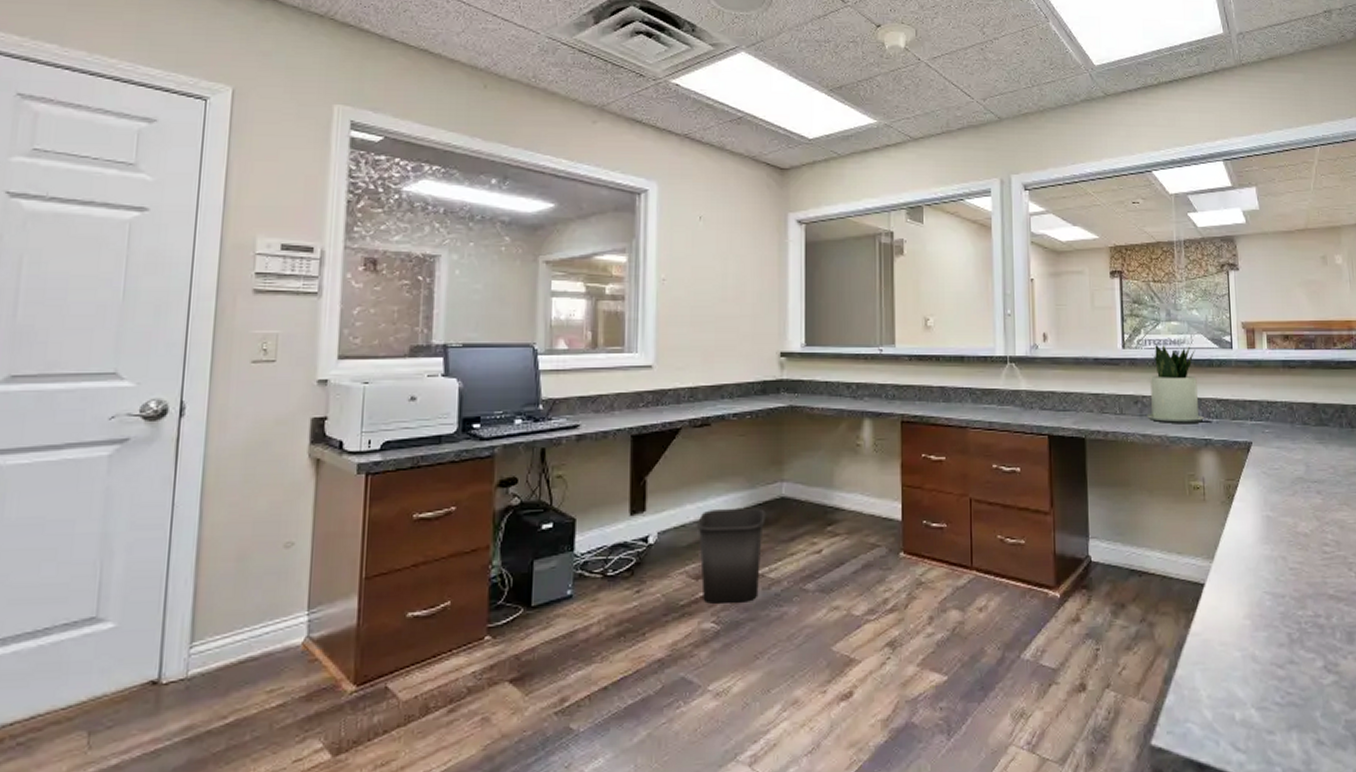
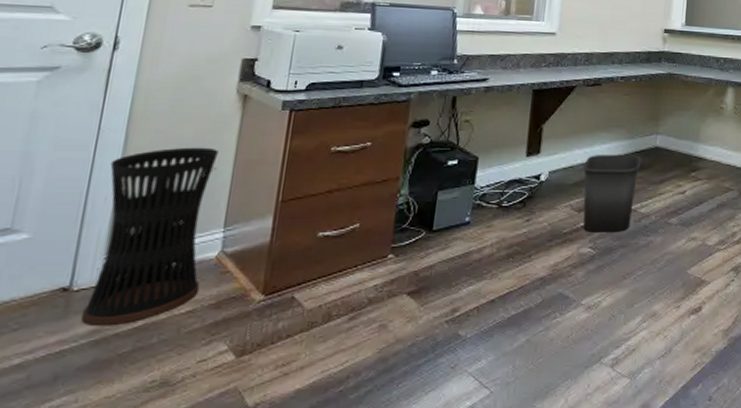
umbrella stand: none [172,520,295,722] -> present [80,147,219,326]

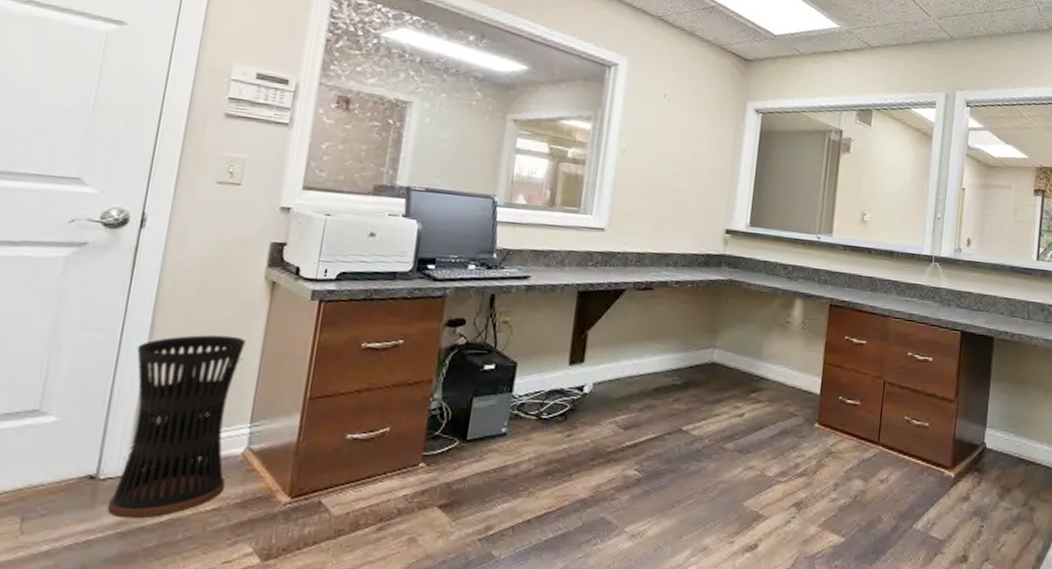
waste bin: present [582,155,642,232] -> none [629,367,696,455]

